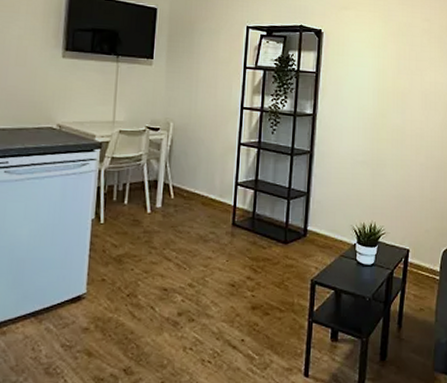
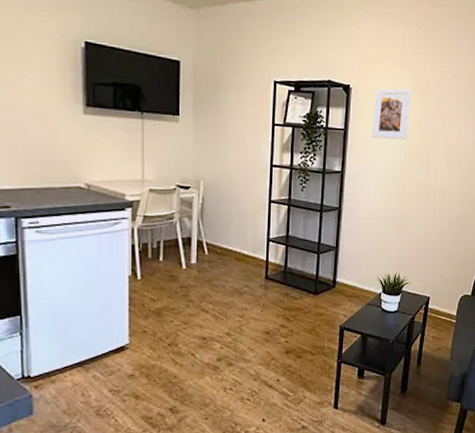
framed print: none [344,33,384,83] -> present [371,89,412,140]

